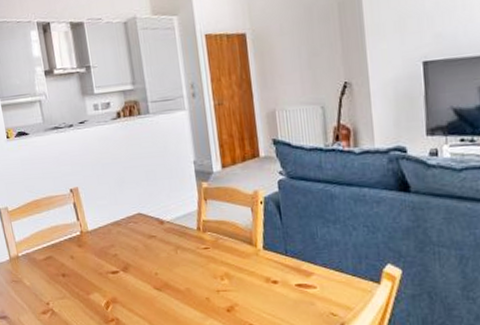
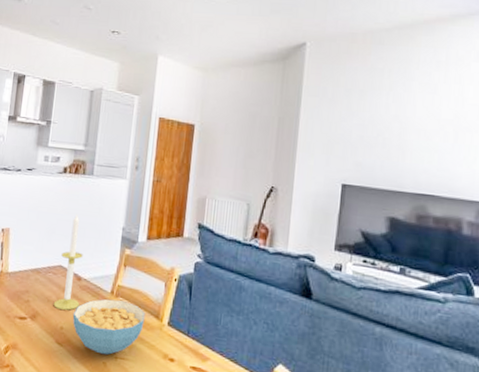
candle: none [137,158,168,256] -> present [53,214,83,311]
cereal bowl: none [164,235,239,291] -> present [72,299,145,355]

